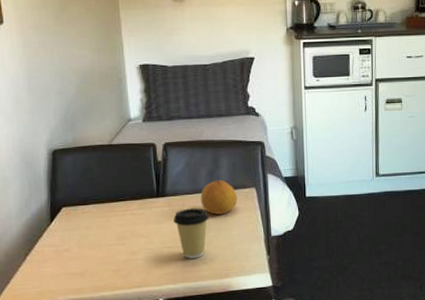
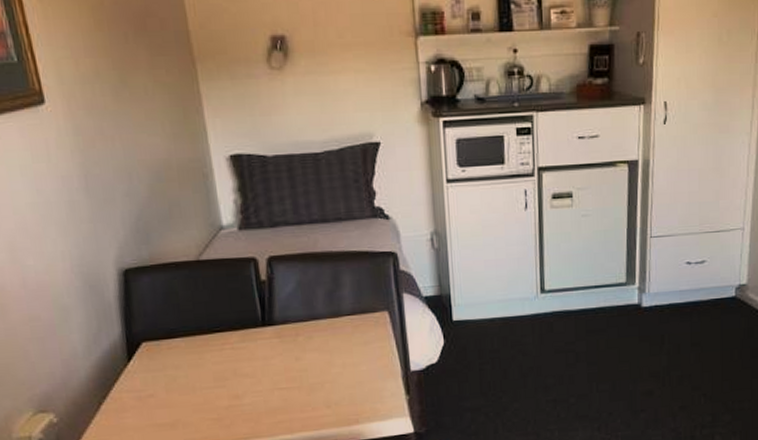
coffee cup: present [173,208,209,259] -> none [284,338,331,402]
fruit: present [200,180,237,215] -> none [318,302,366,346]

